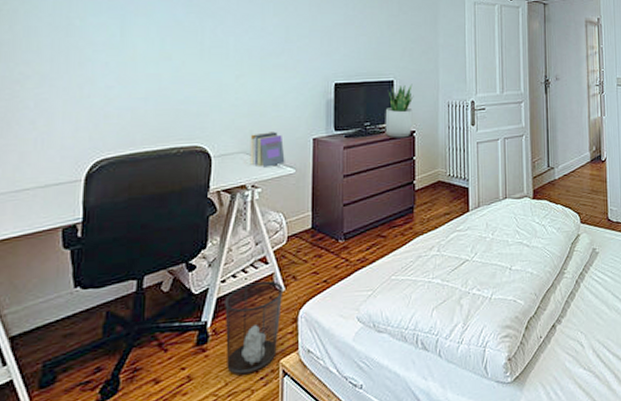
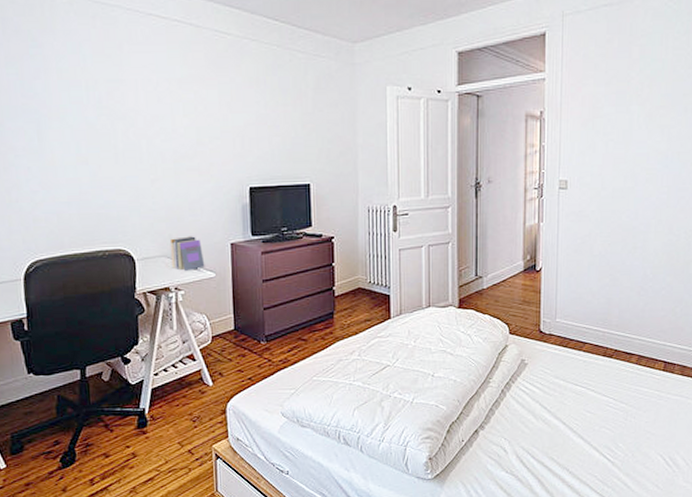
waste bin: present [225,281,284,376] -> none [159,376,212,456]
planter: present [385,84,414,138] -> none [302,187,332,244]

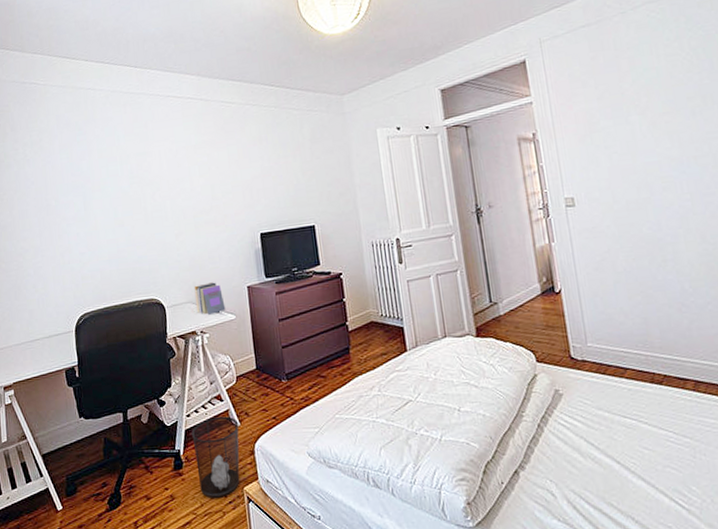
waste bin: none [159,376,212,456] -> present [191,416,240,498]

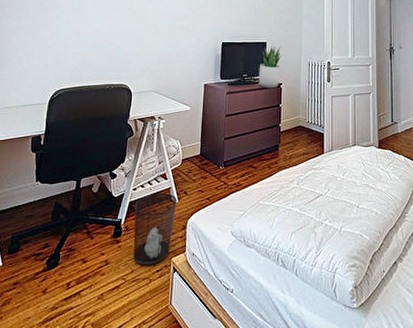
books: present [194,282,226,316] -> none [158,77,183,105]
planter: none [310,227,338,282] -> present [258,45,282,88]

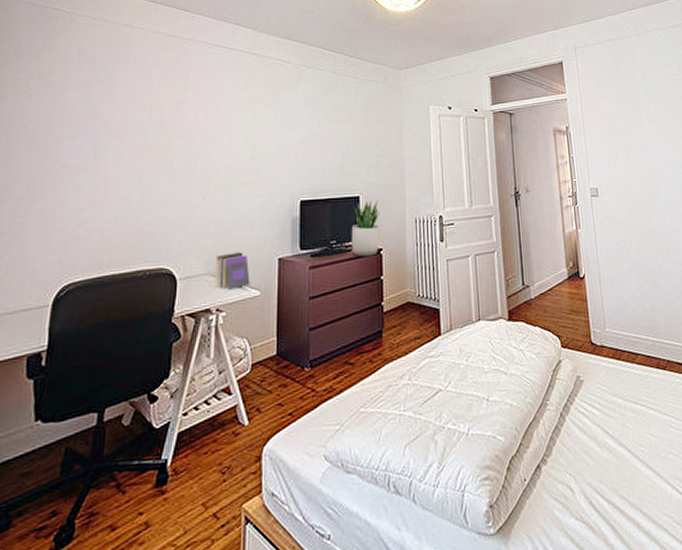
waste bin: present [133,193,177,266] -> none [186,413,247,522]
books: none [158,77,183,105] -> present [214,252,250,291]

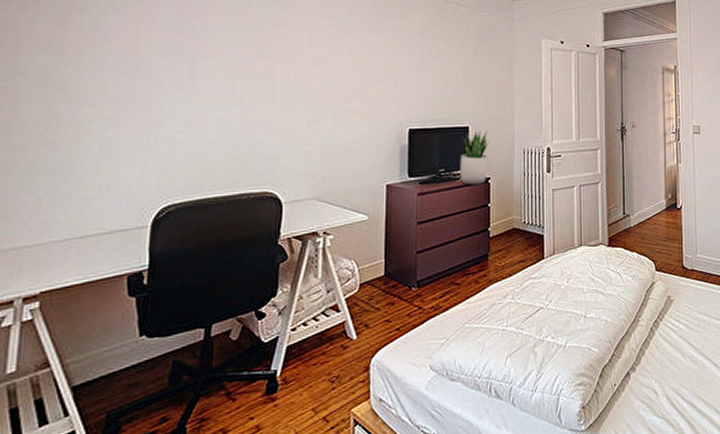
books: present [214,252,250,291] -> none [321,178,358,215]

